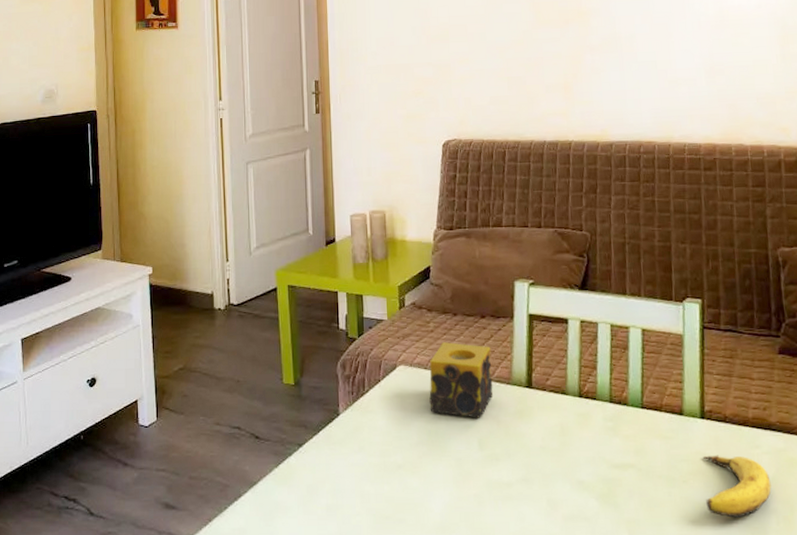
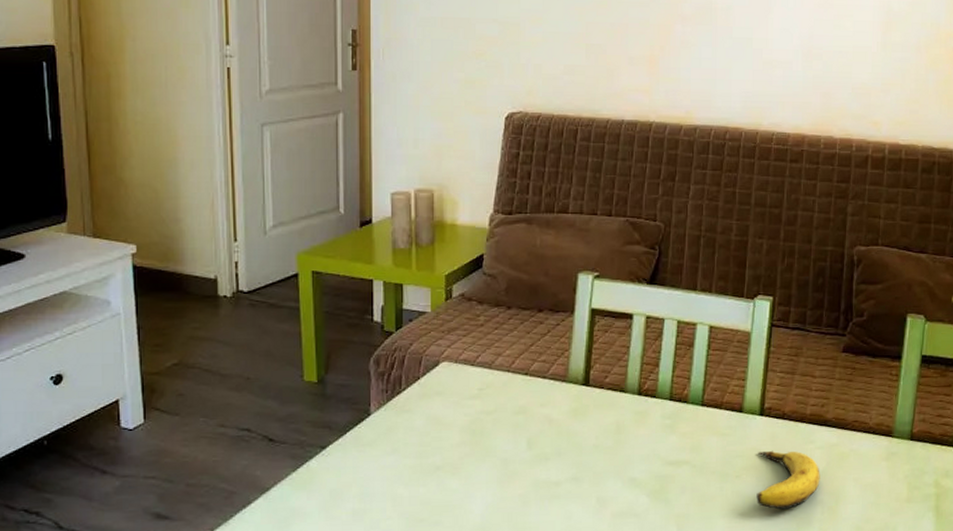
candle: present [429,342,493,418] -> none [475,337,547,417]

